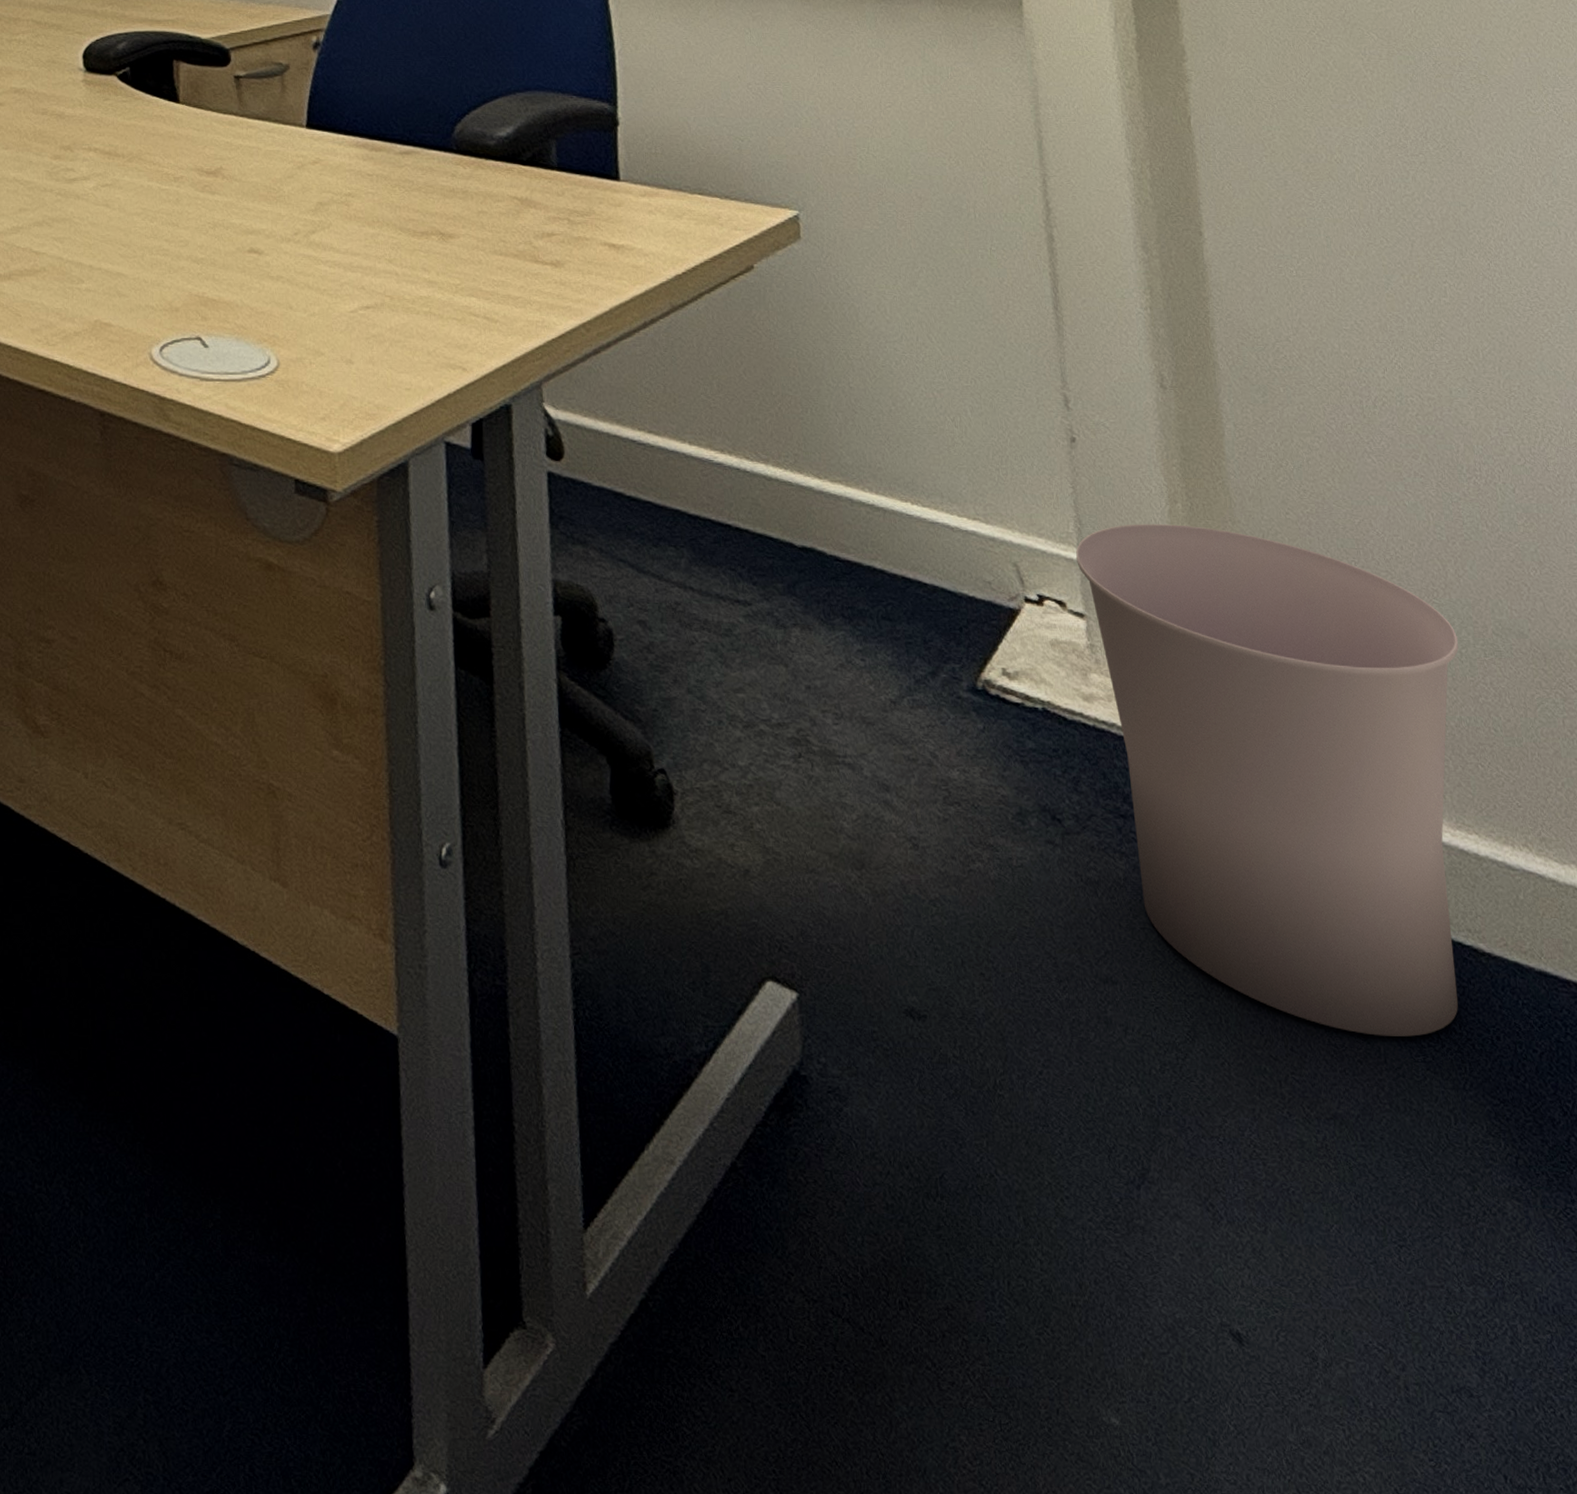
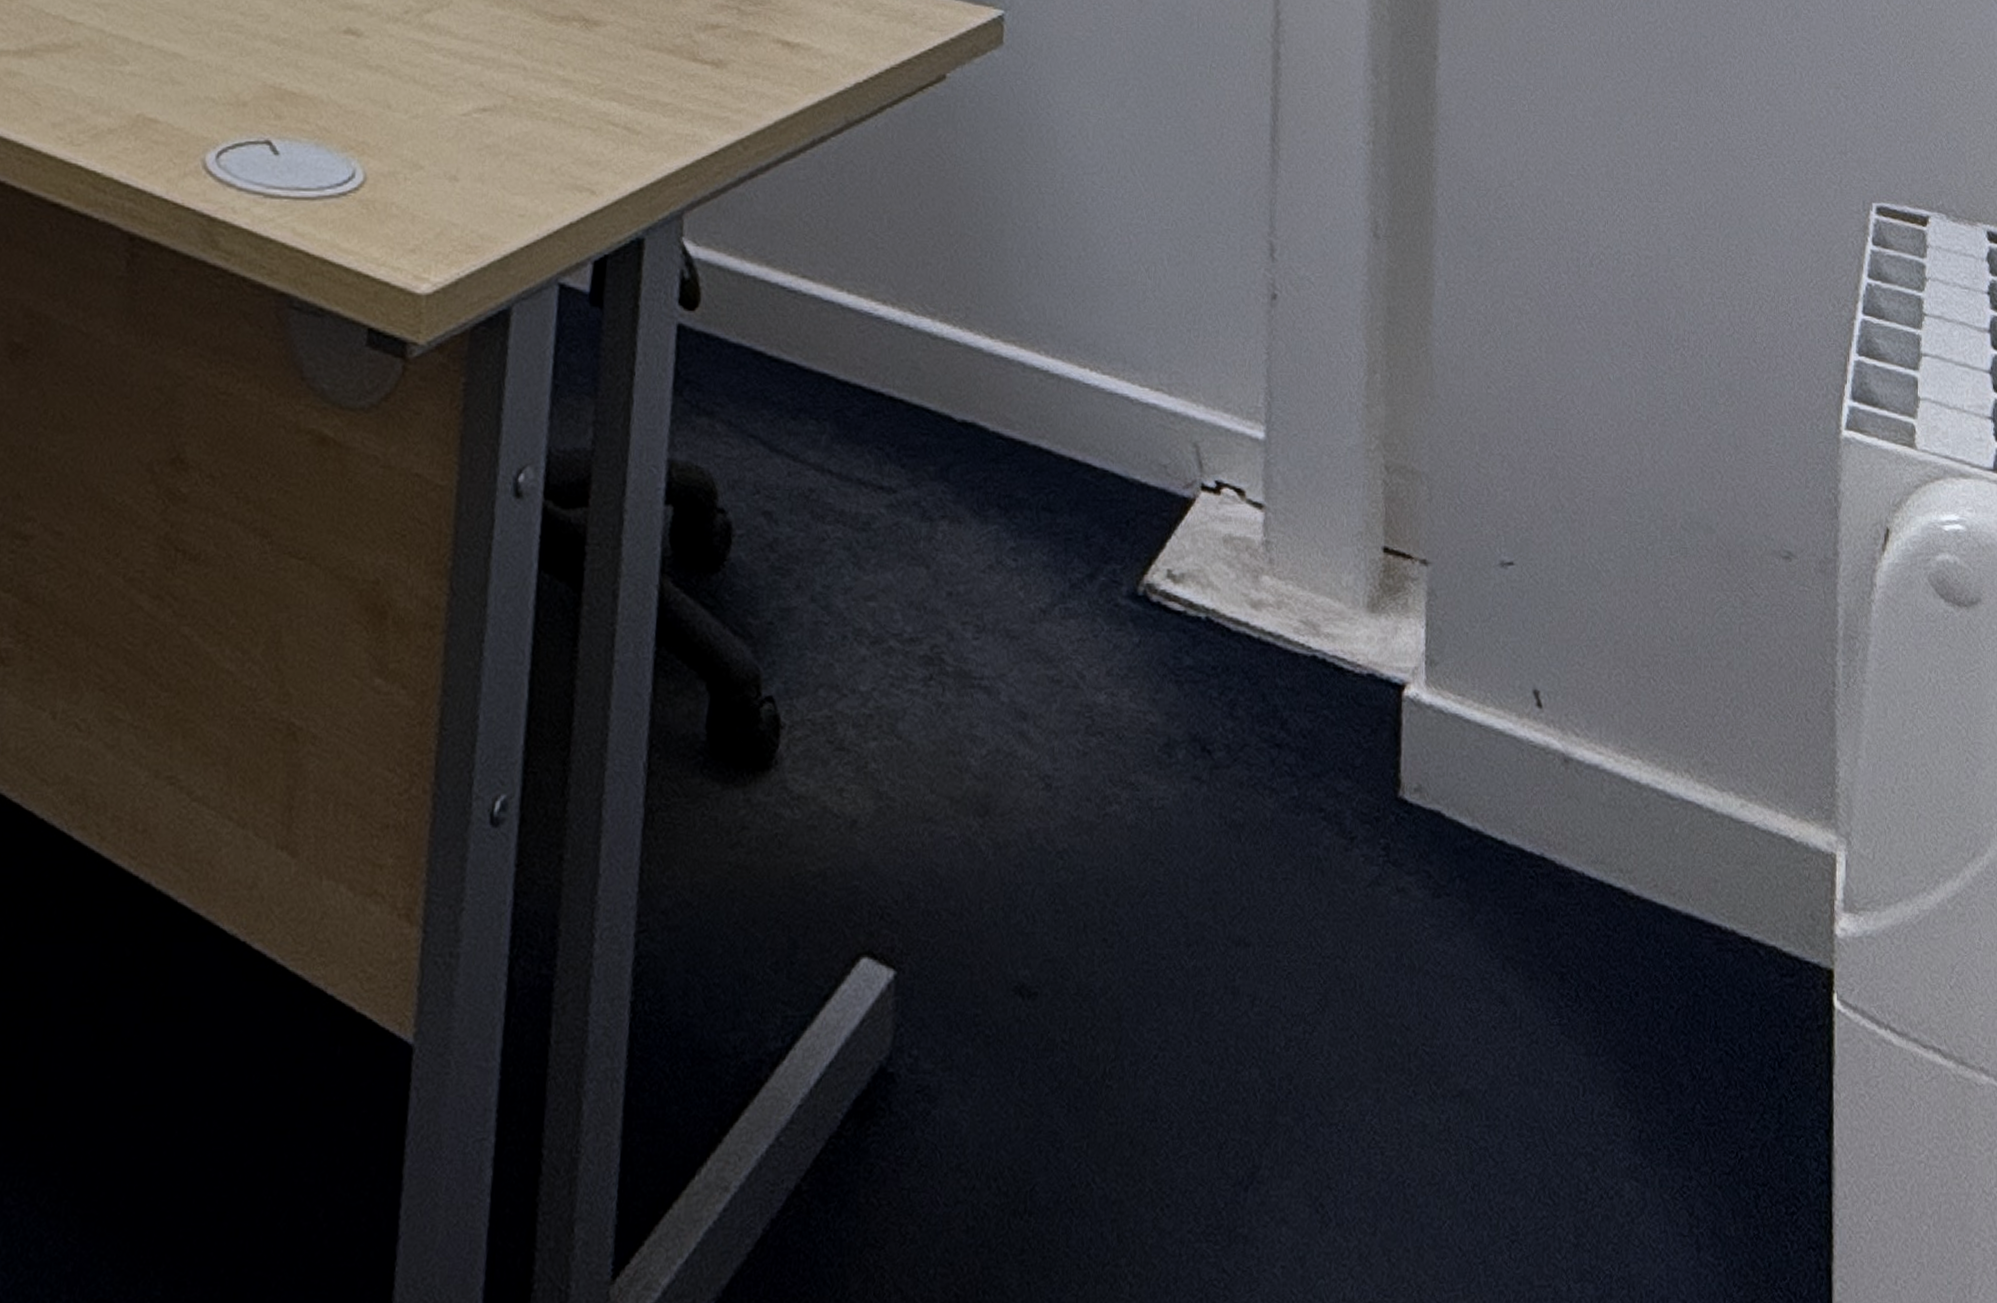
waste bin: present [1076,524,1459,1037] -> none [1262,397,1645,997]

